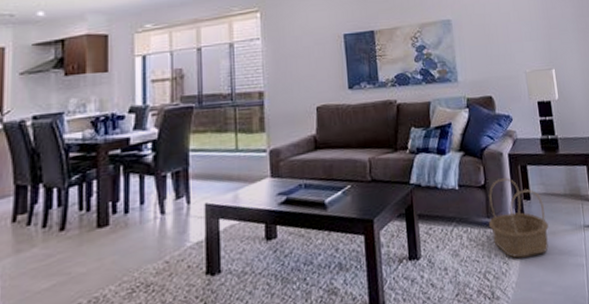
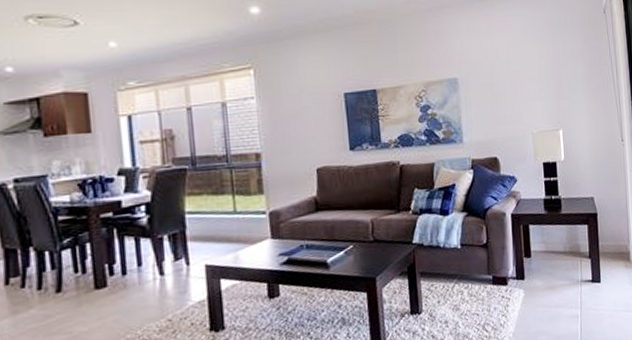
basket: present [489,178,549,259] -> none [489,237,547,311]

